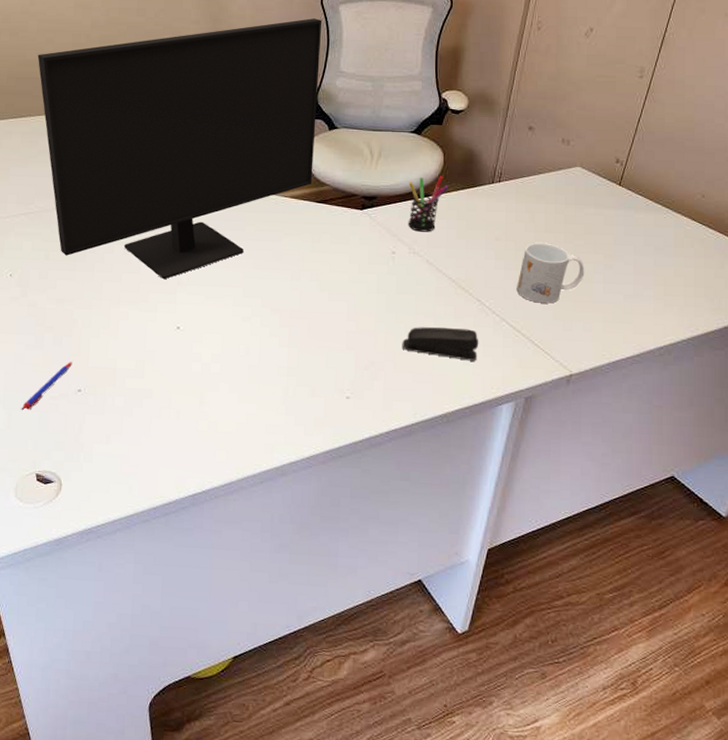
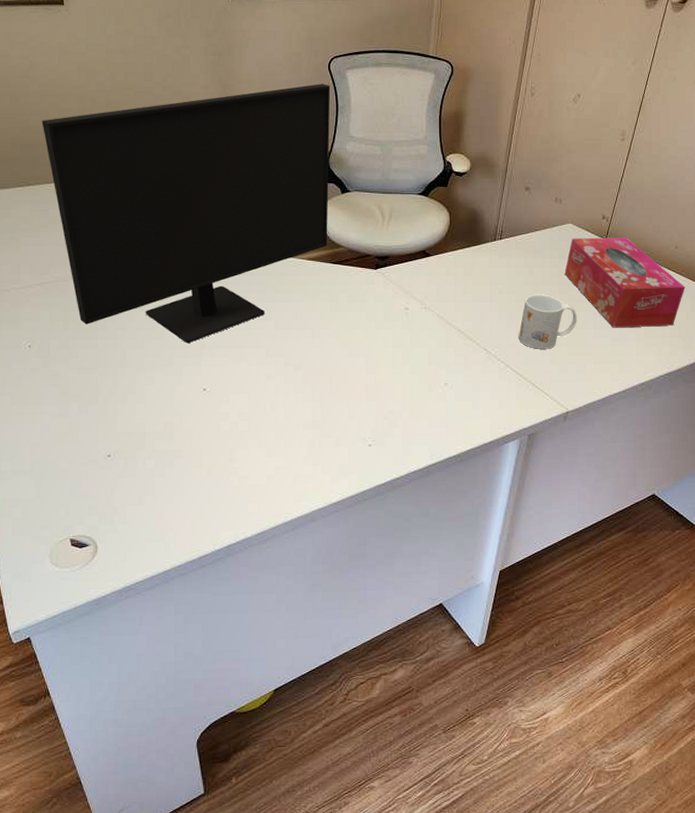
pen: present [21,361,73,411] -> none [50,427,100,479]
stapler: present [402,327,479,361] -> none [417,376,487,405]
pen holder: present [408,176,449,232] -> none [418,235,455,288]
tissue box: none [571,182,713,284] -> present [564,237,685,328]

